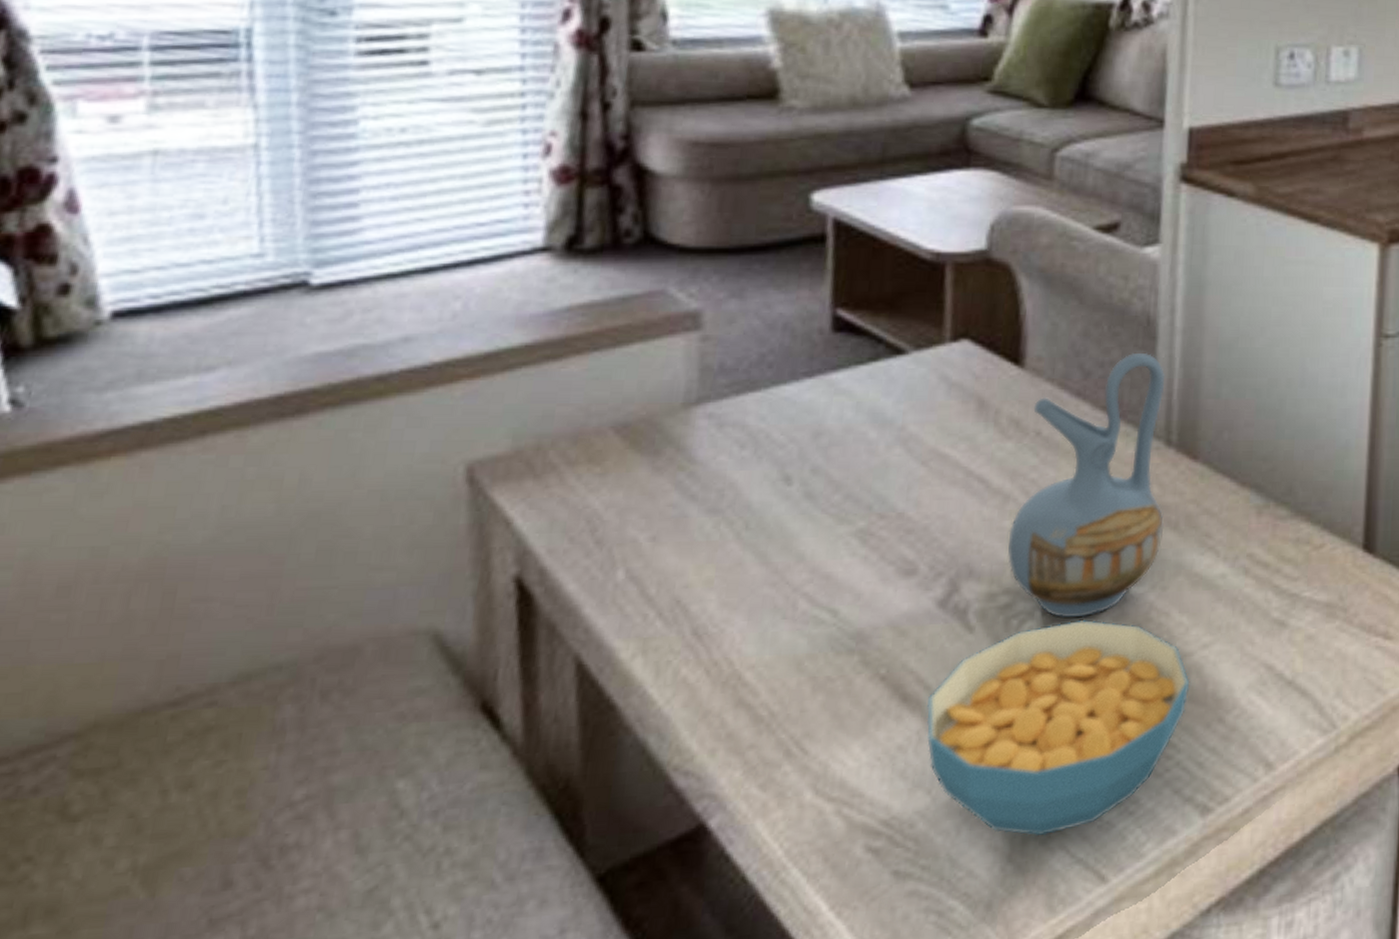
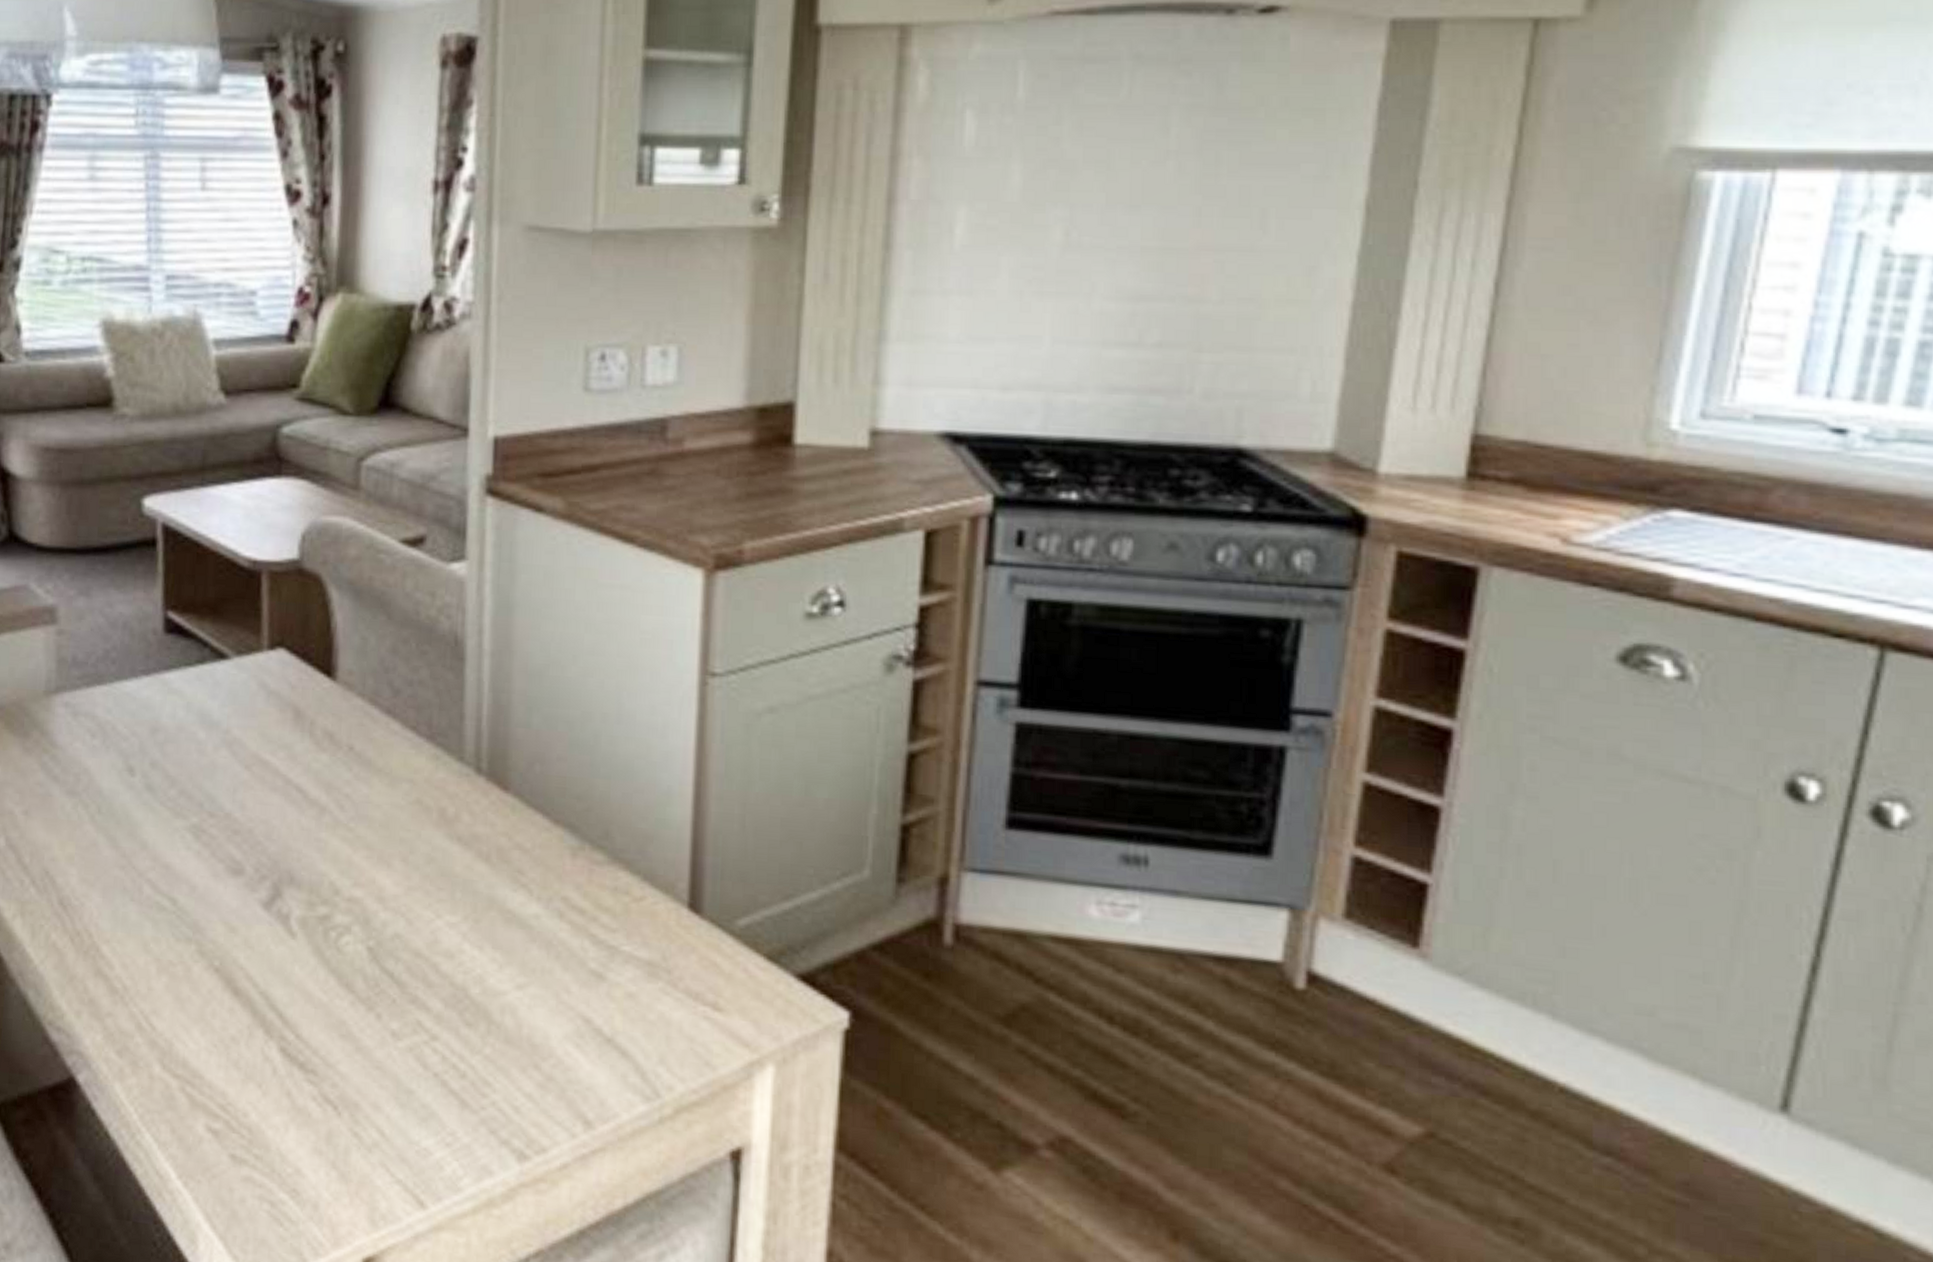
cereal bowl: present [926,619,1191,837] -> none [255,940,505,1150]
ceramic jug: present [1007,352,1166,619] -> none [325,673,476,940]

